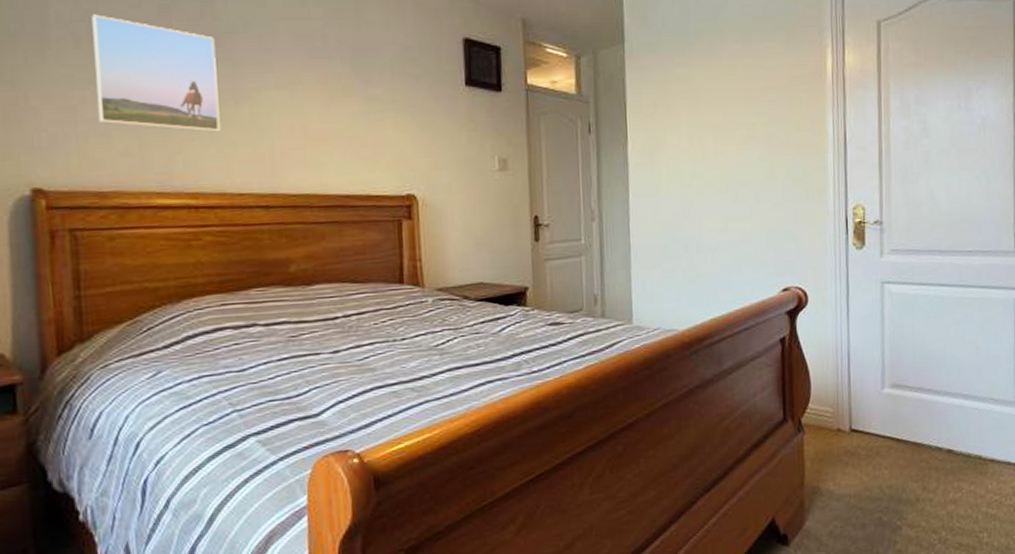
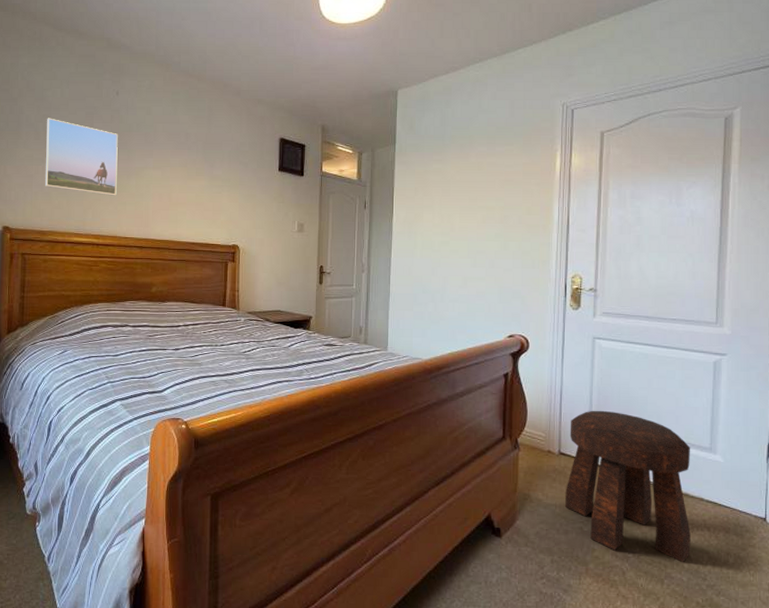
stool: none [860,370,1000,541] -> present [565,410,691,562]

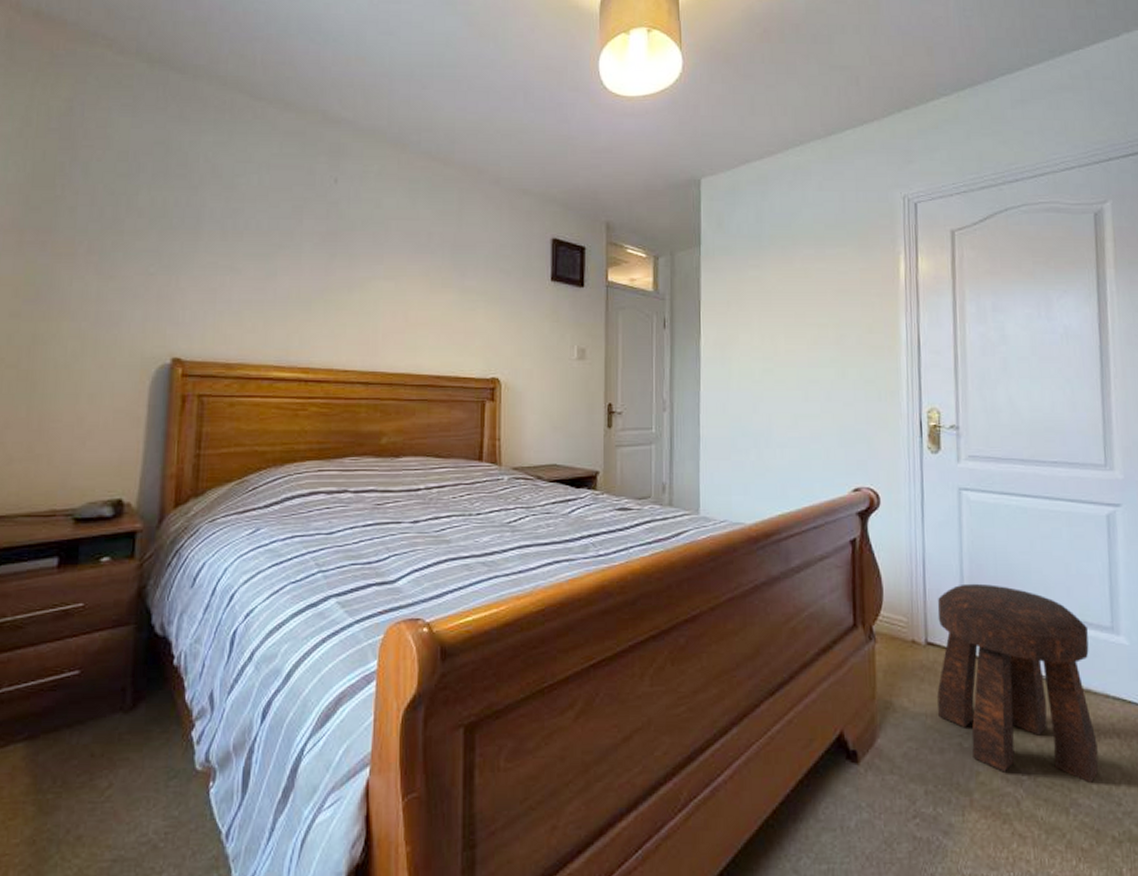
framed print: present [45,118,118,196] -> none [234,212,336,315]

